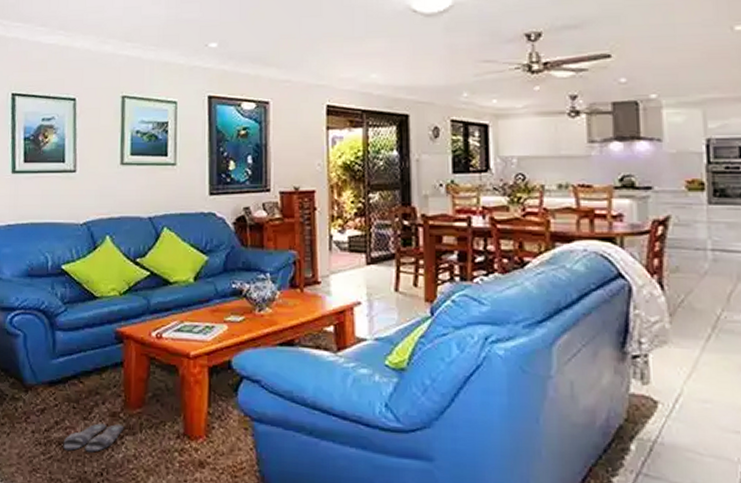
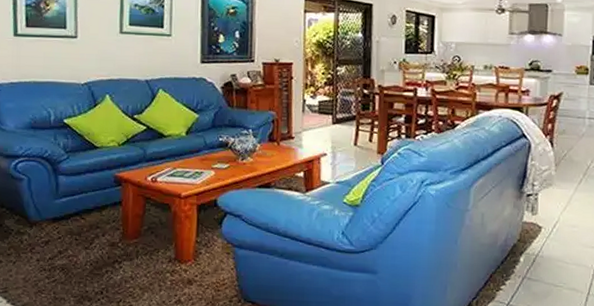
slippers: present [63,423,124,453] -> none [66,252,122,276]

